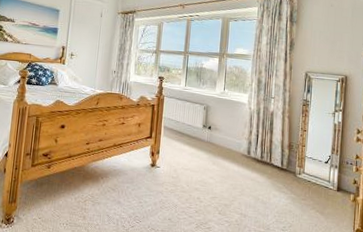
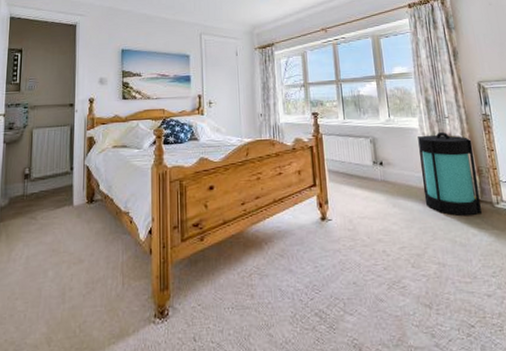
lantern: none [240,109,290,181] -> present [418,131,482,217]

